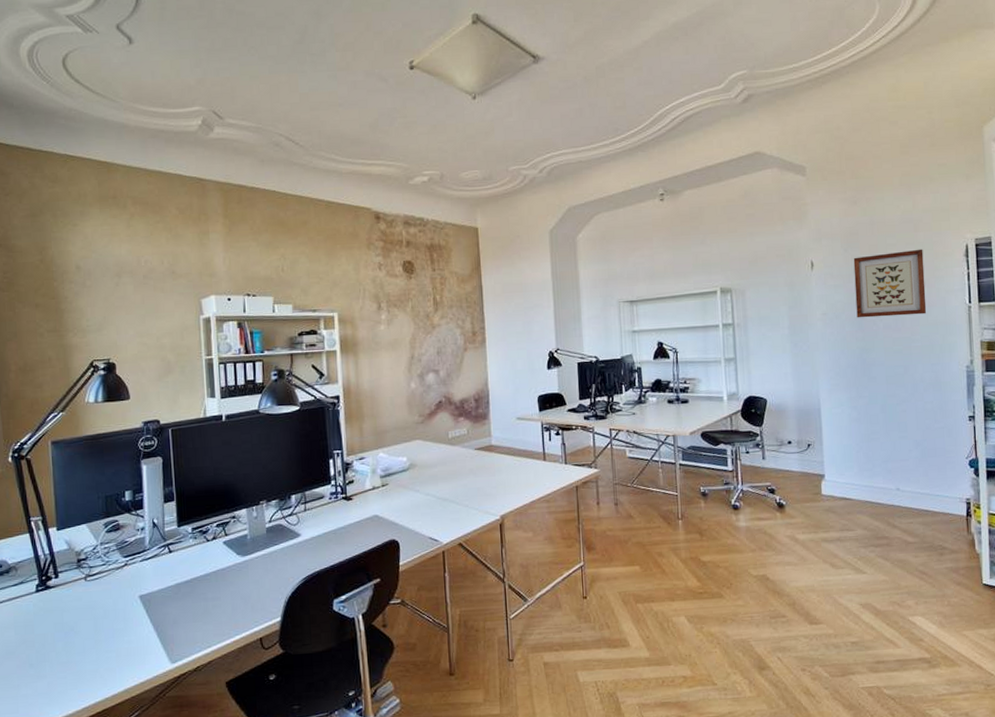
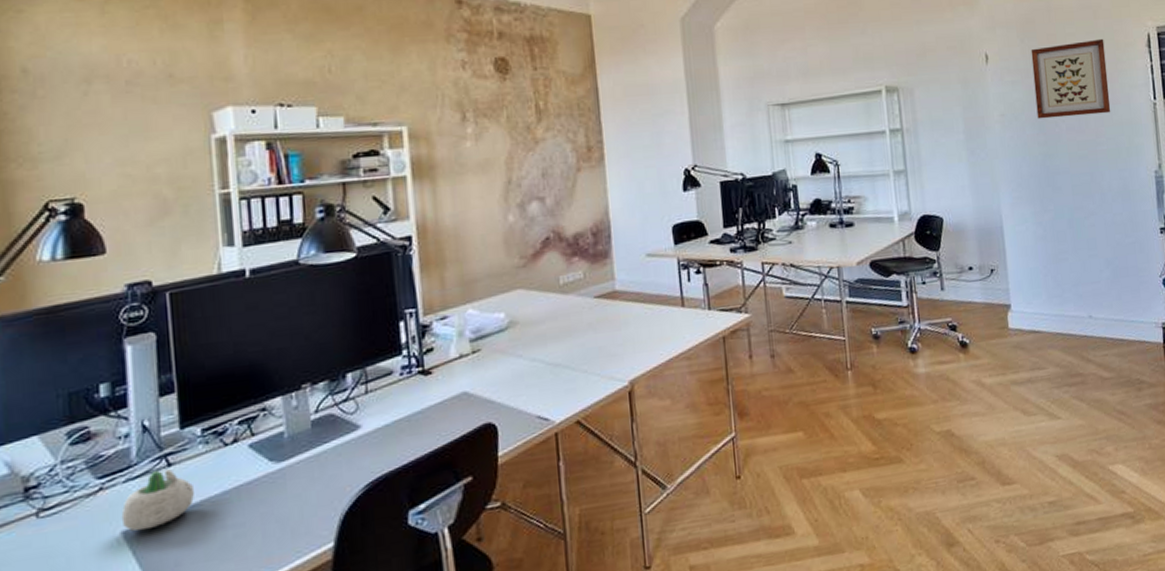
succulent planter: none [139,554,187,597] -> present [121,469,195,532]

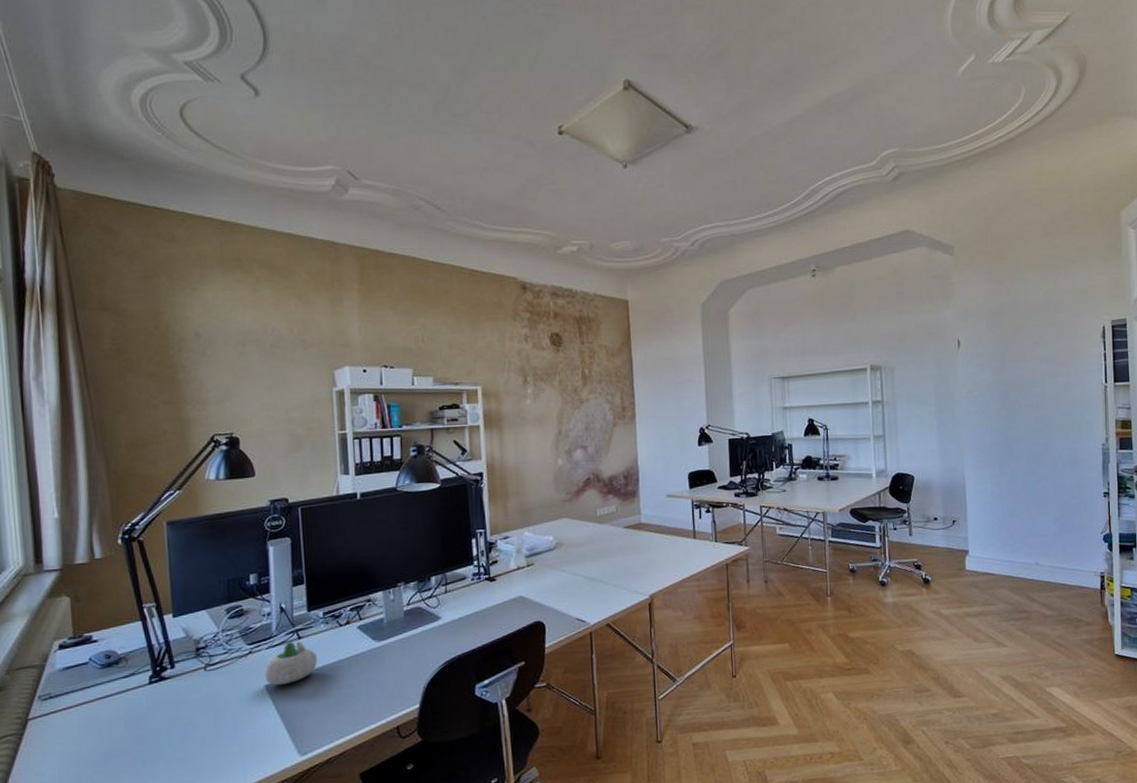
wall art: present [1031,38,1111,119] -> none [998,329,1066,397]

